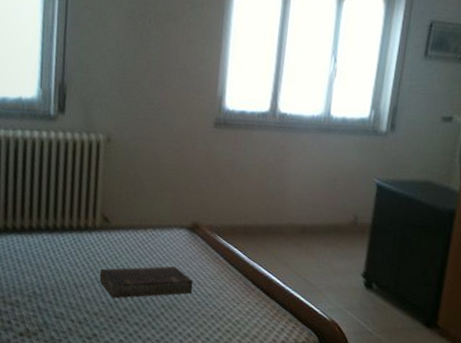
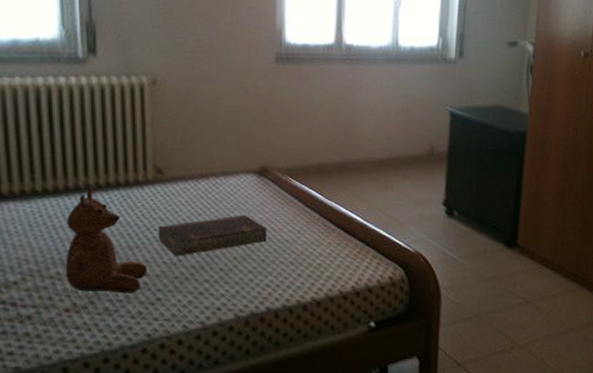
teddy bear: none [23,229,88,327] -> present [65,187,147,293]

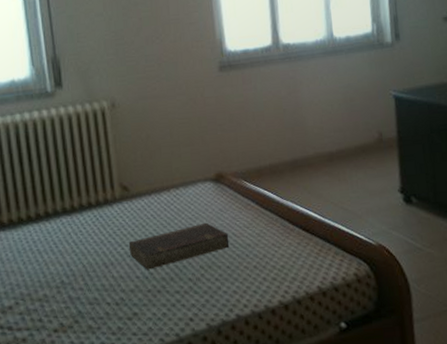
teddy bear: present [65,187,147,293] -> none [49,210,123,312]

